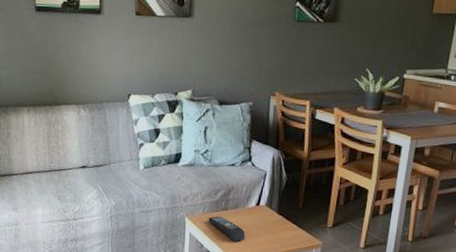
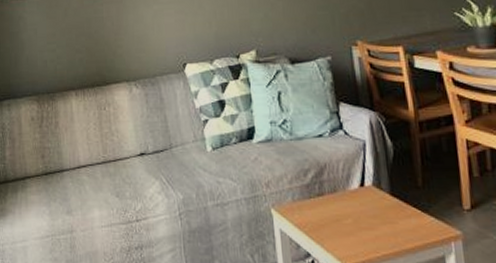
remote control: present [208,216,245,241] -> none [300,204,353,237]

